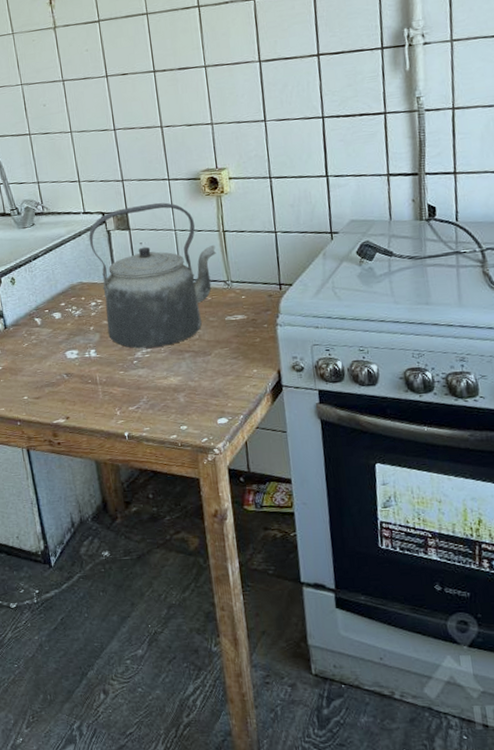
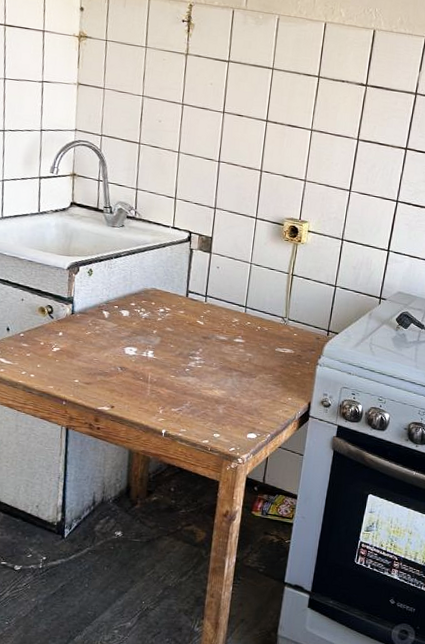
kettle: present [88,202,216,349] -> none [168,232,282,362]

